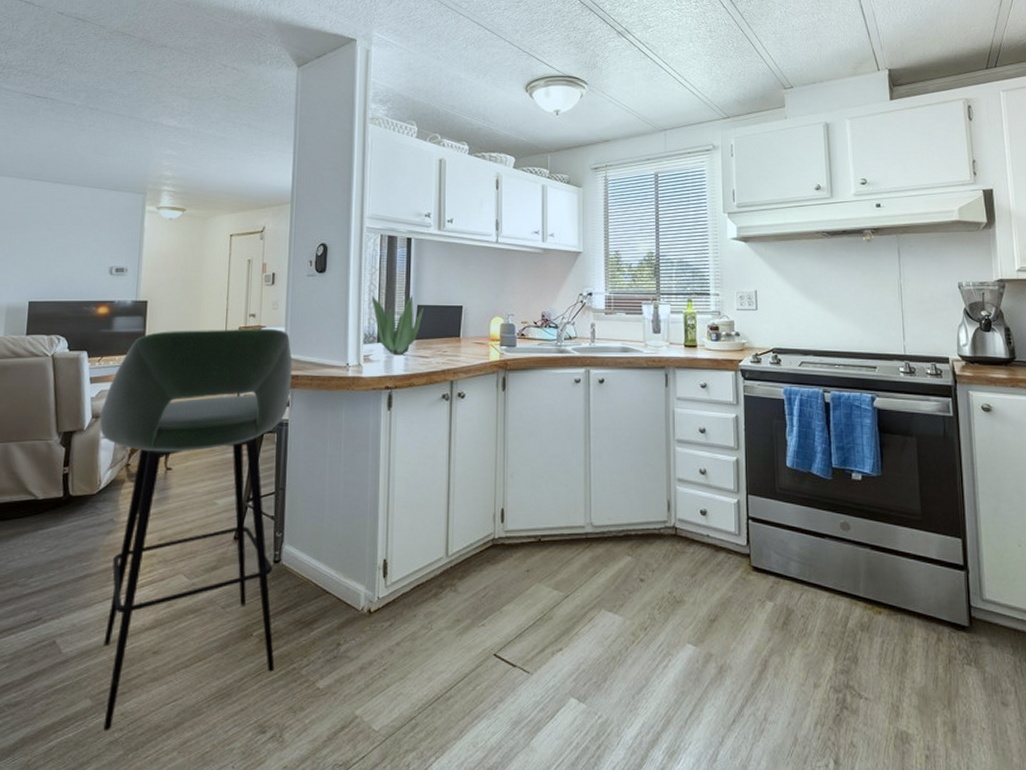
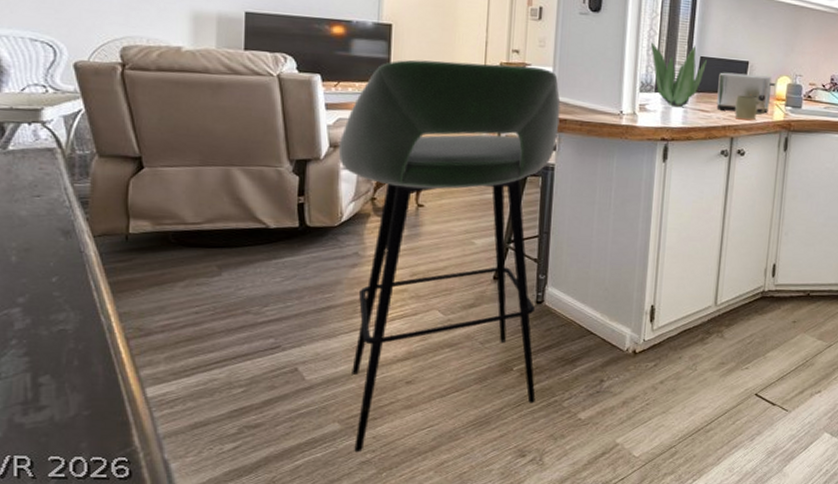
toaster: none [435,318,490,355] -> present [716,72,776,114]
mug: none [453,338,482,363] -> present [734,95,766,121]

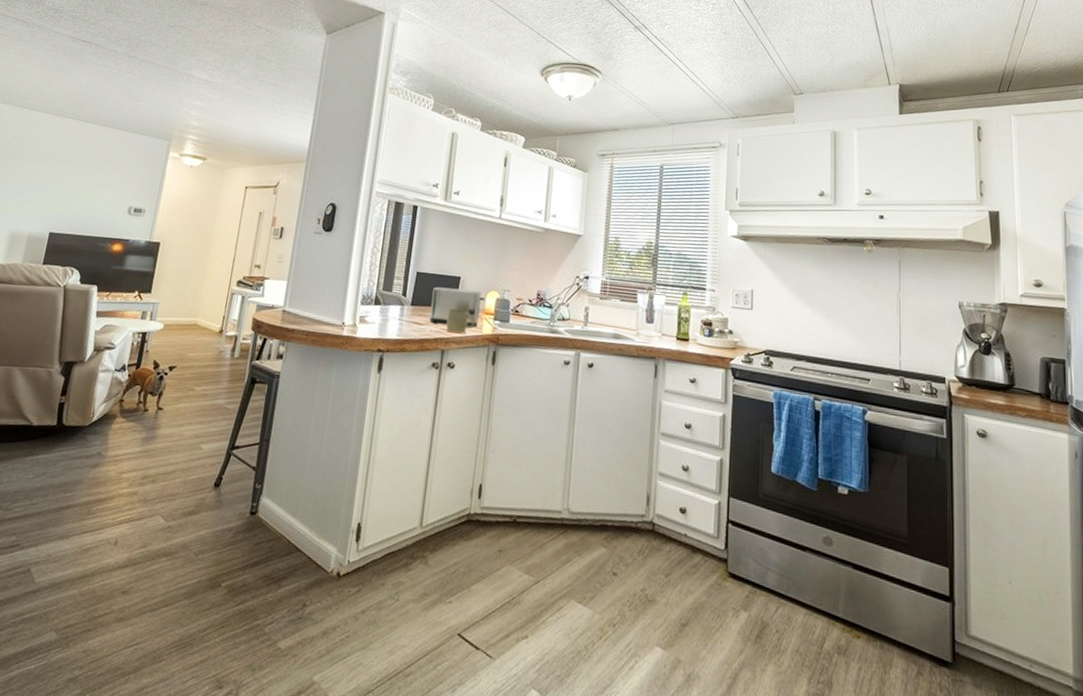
bar stool: present [338,59,561,453] -> none [64,273,291,668]
plant: present [651,42,708,108] -> none [373,258,424,320]

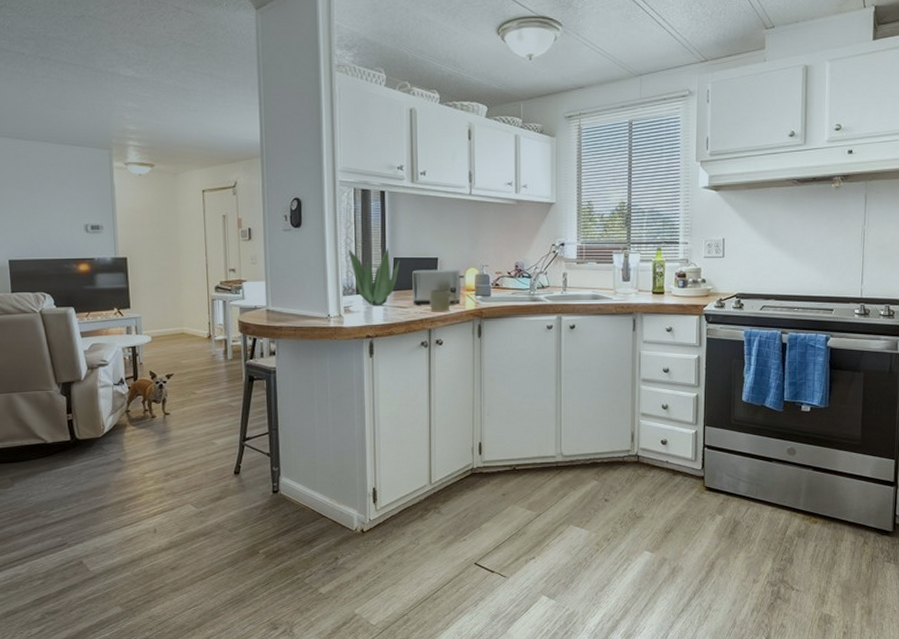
plant: none [373,258,424,320] -> present [349,248,401,307]

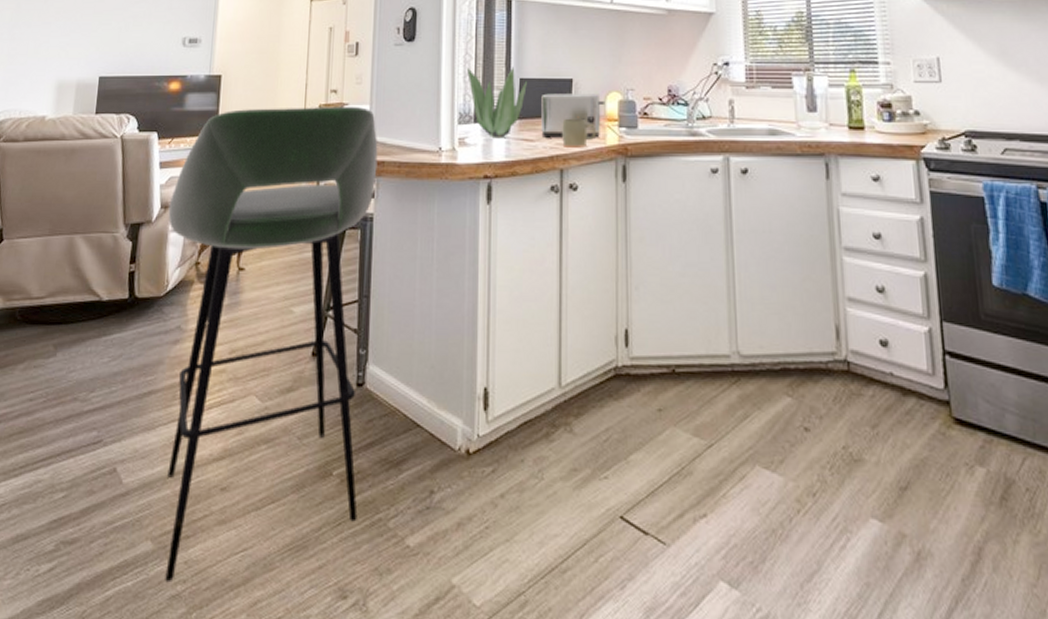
bar stool: none [94,282,281,631] -> present [165,106,378,583]

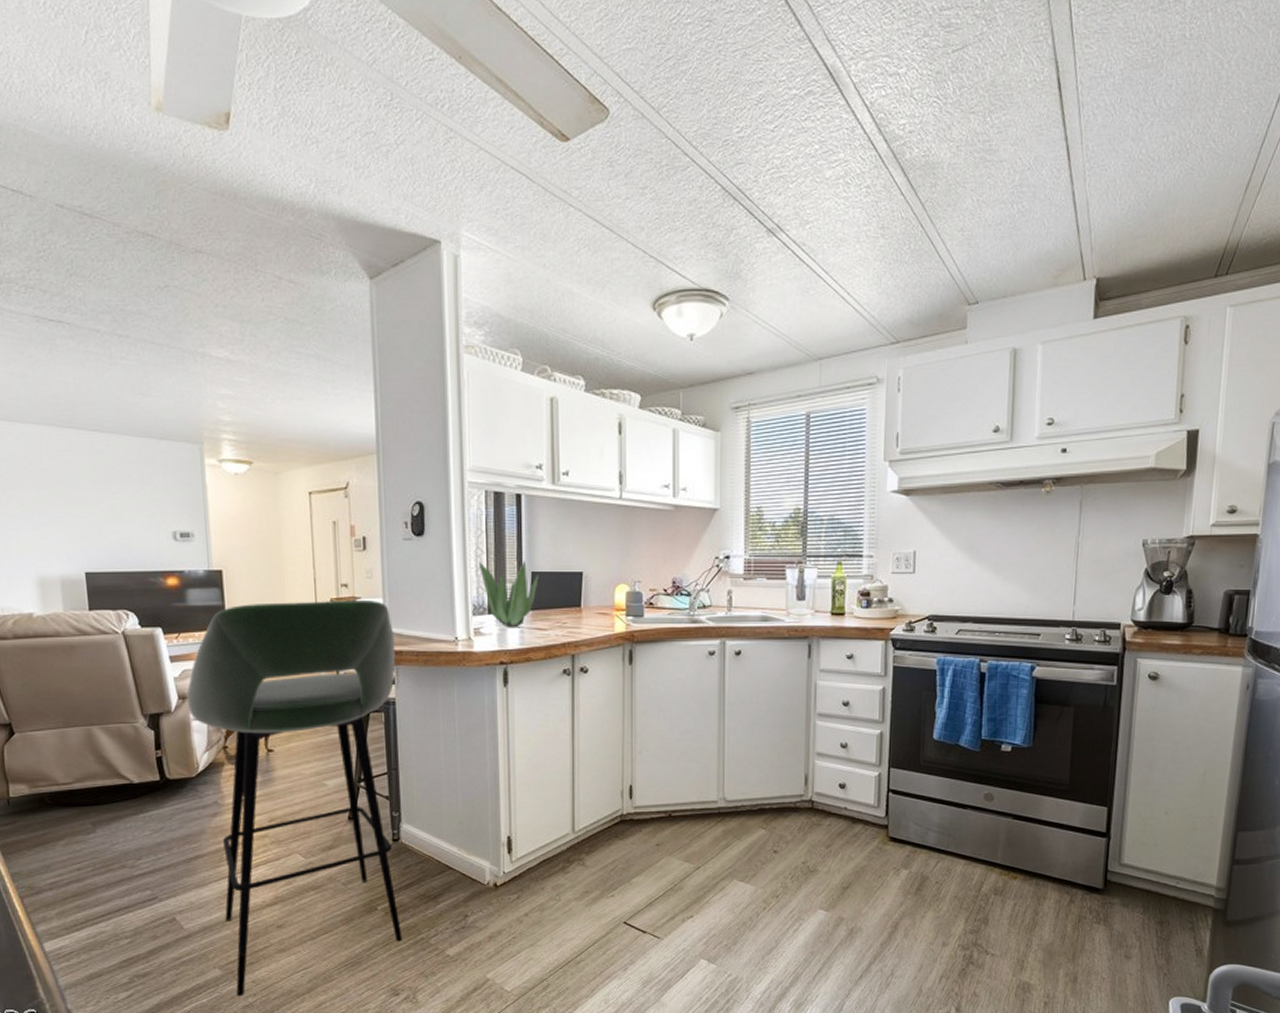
toaster: present [541,93,606,138] -> none [553,586,614,627]
mug: present [562,118,597,148] -> none [573,608,606,635]

